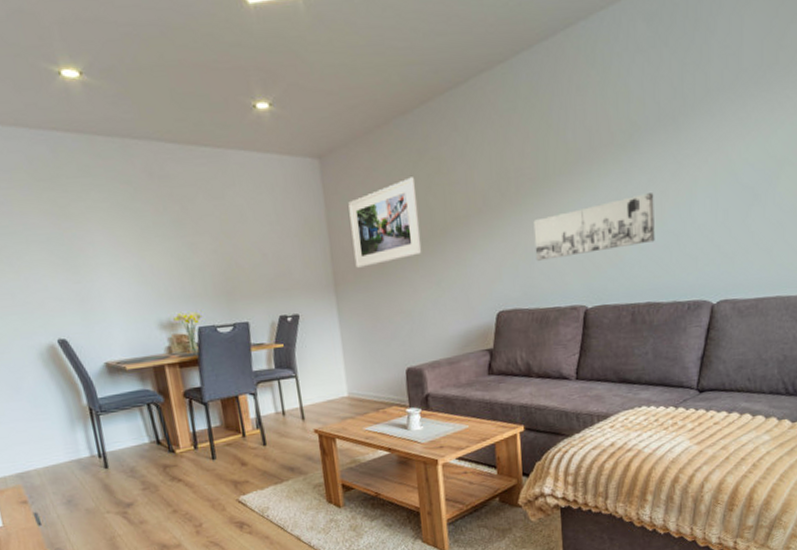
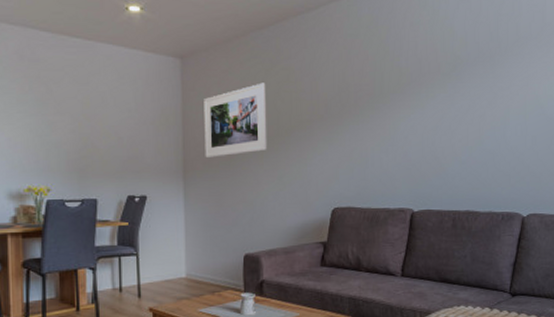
wall art: present [533,193,655,261] -> none [369,116,474,165]

